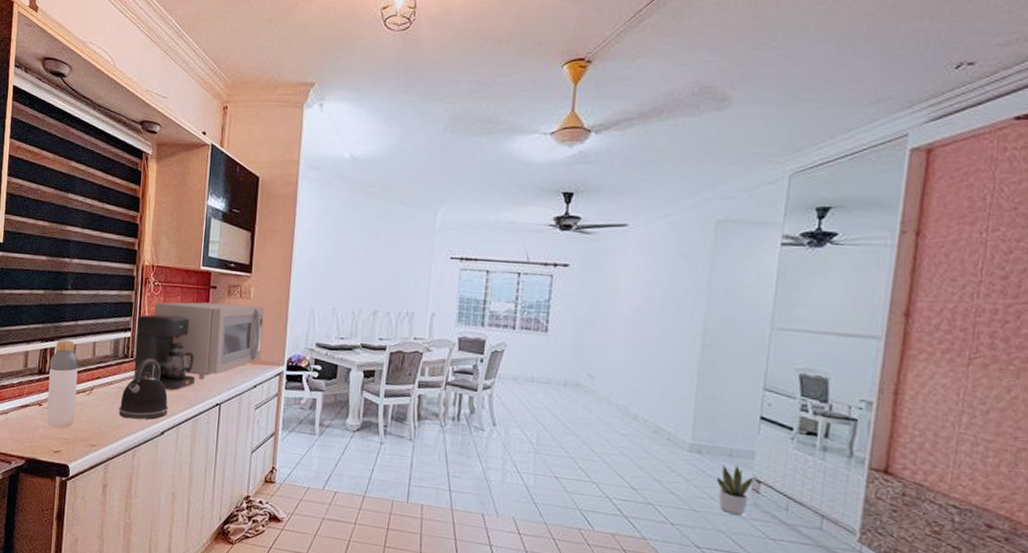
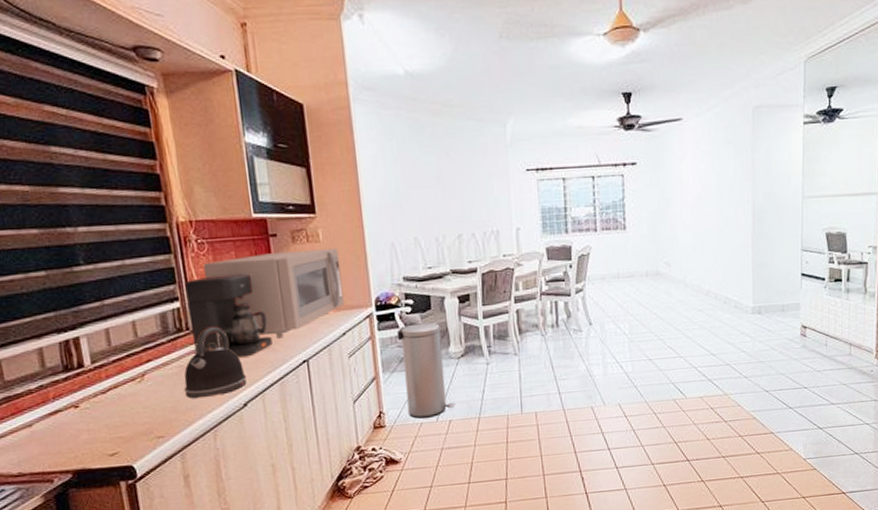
bottle: present [46,340,79,429] -> none [76,324,129,429]
pedal bin: none [298,389,344,485] -> present [396,322,456,419]
potted plant: present [716,464,754,516] -> none [774,316,801,359]

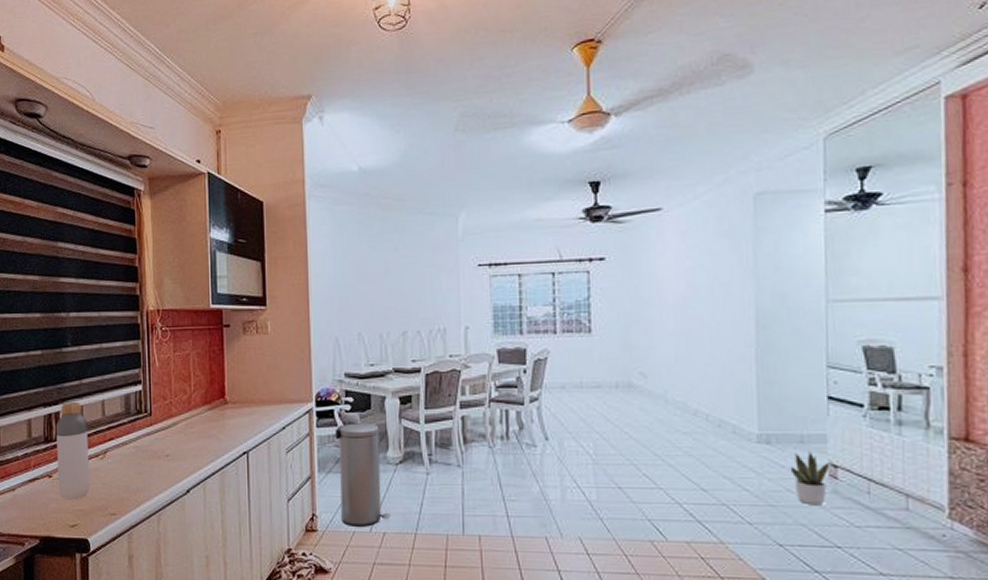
bottle: none [76,324,129,429] -> present [55,401,90,500]
coffee maker: present [184,273,273,358] -> none [148,361,217,444]
kettle: present [184,326,247,399] -> none [137,410,191,480]
microwave: present [203,248,344,339] -> none [164,340,286,428]
potted plant: none [774,316,801,359] -> present [790,450,830,506]

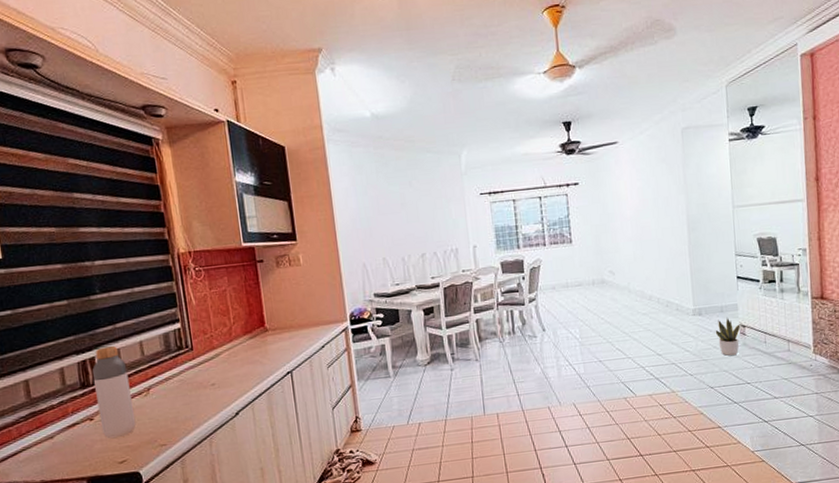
pedal bin: present [335,423,391,527] -> none [369,333,424,423]

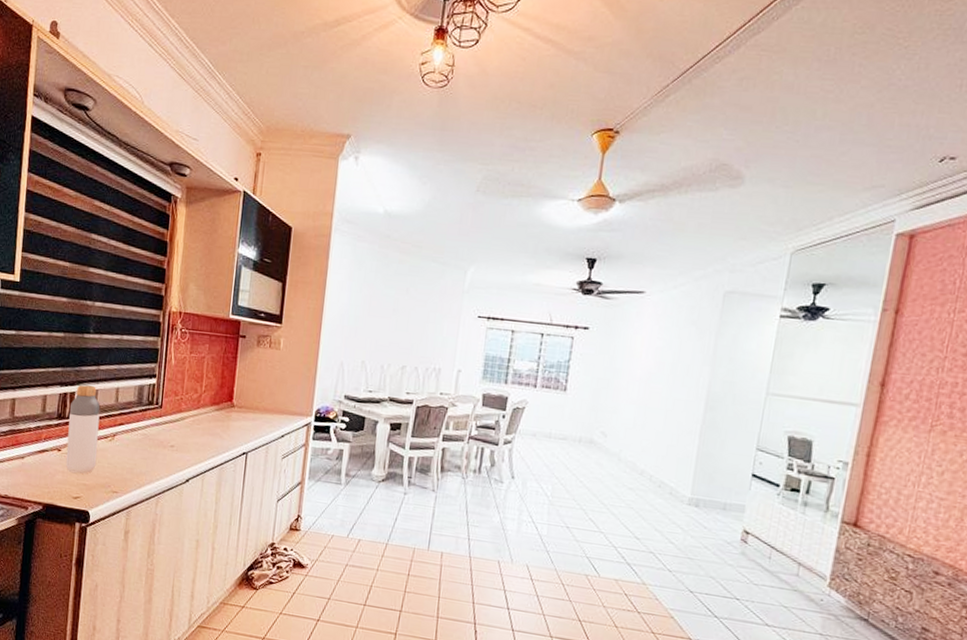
potted plant: present [715,317,741,356] -> none [710,516,743,564]

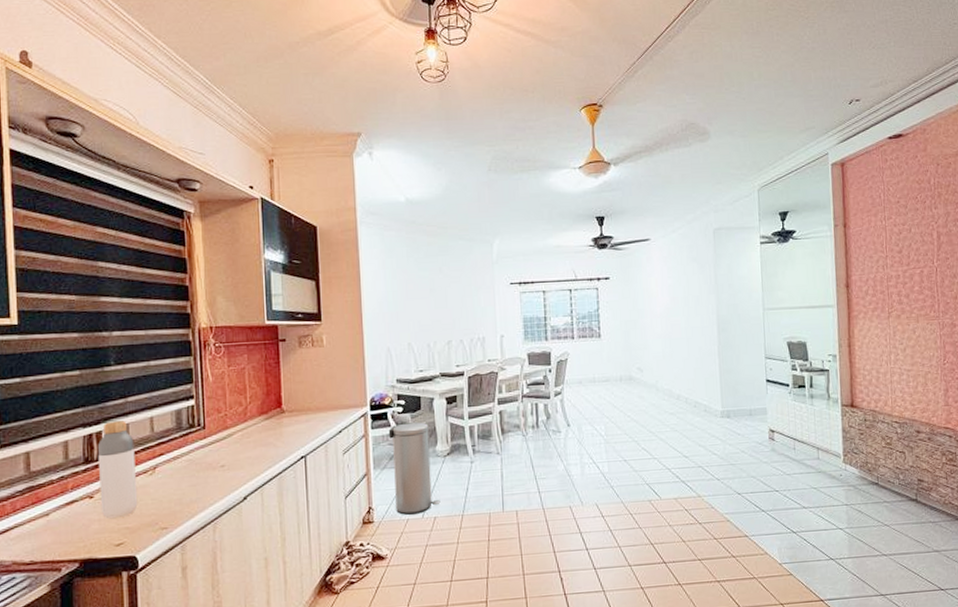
pedal bin: none [323,440,369,533] -> present [388,422,441,515]

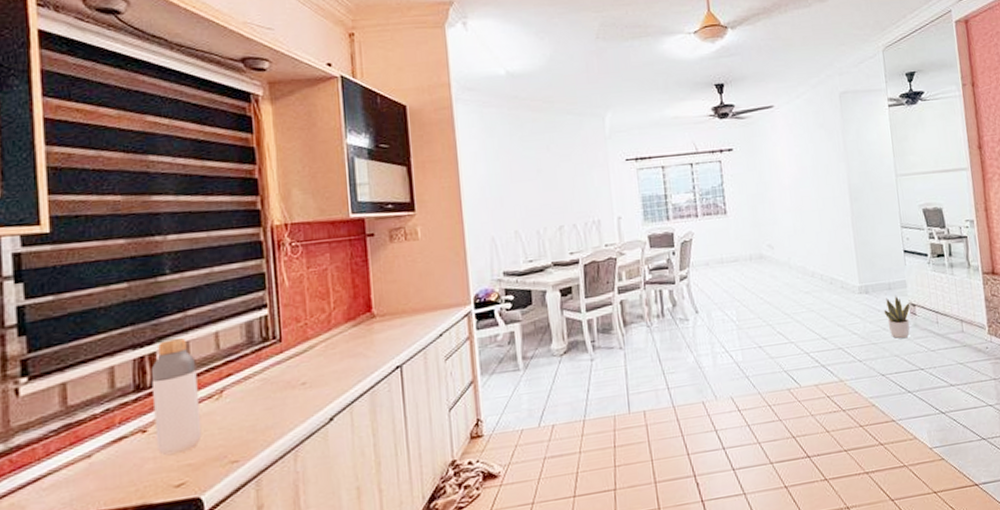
pedal bin: present [388,422,441,515] -> none [496,318,559,425]
potted plant: none [743,421,769,462] -> present [883,295,910,339]

